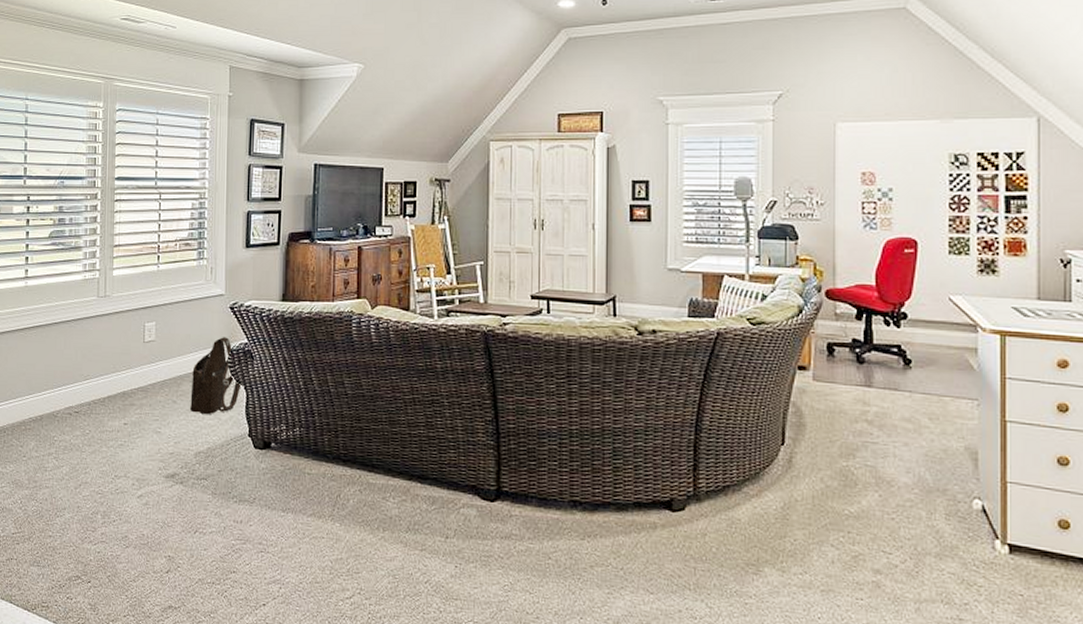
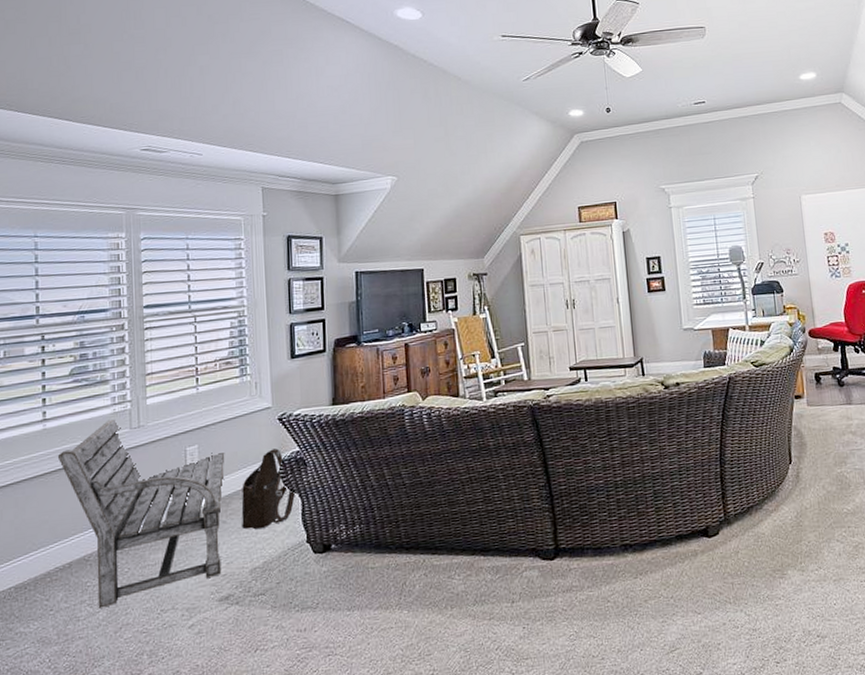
bench: none [35,284,179,463] -> present [57,418,225,609]

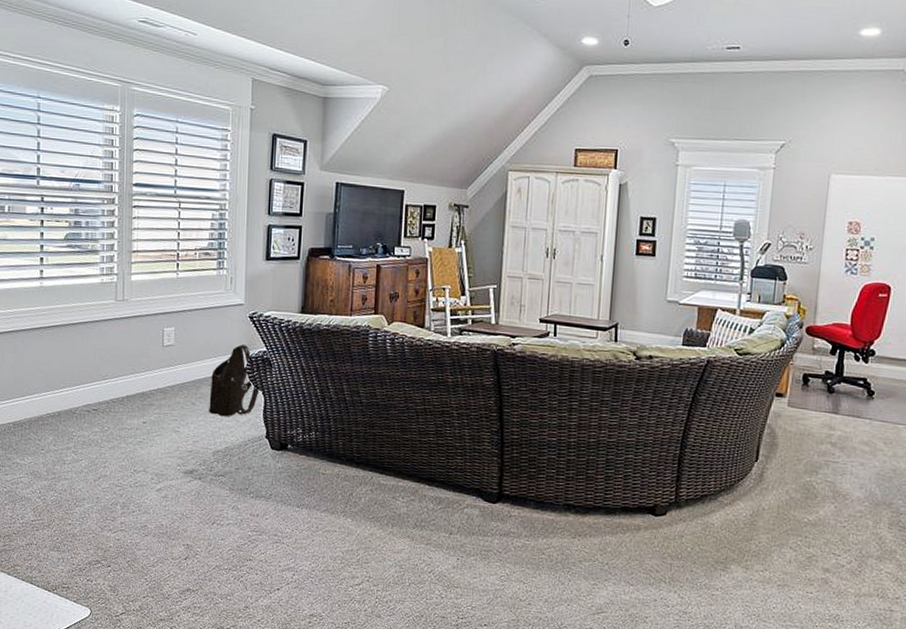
bench: present [57,418,225,609] -> none [51,287,198,457]

